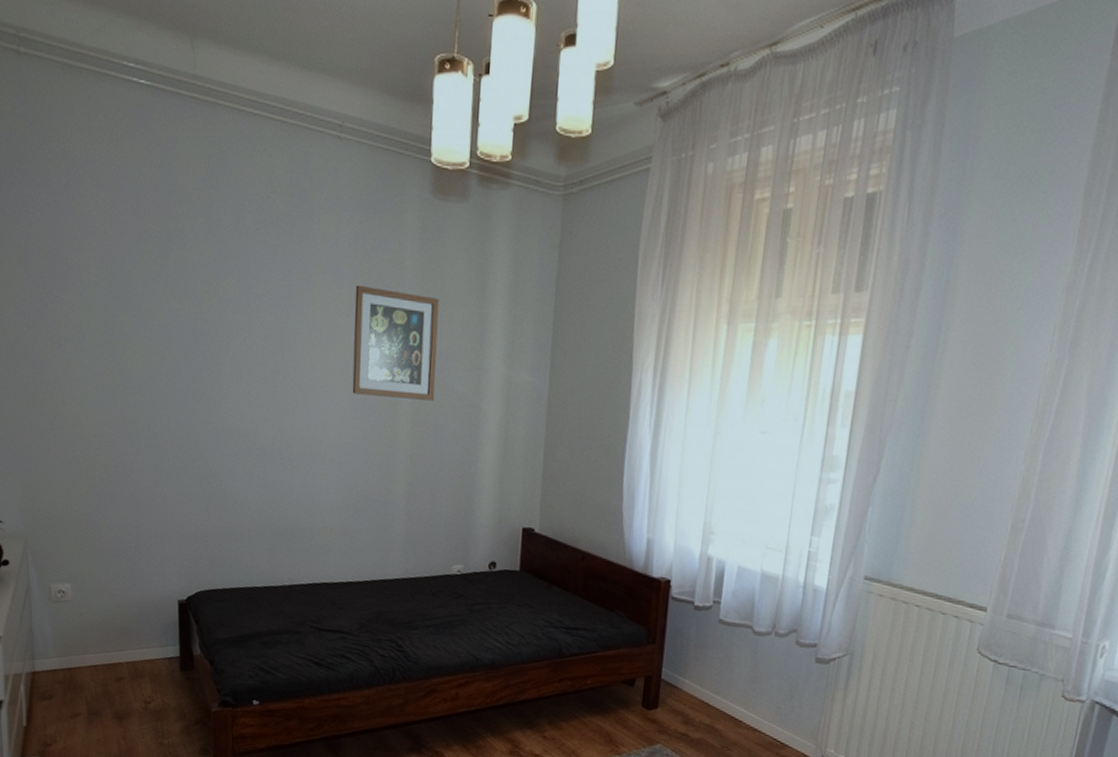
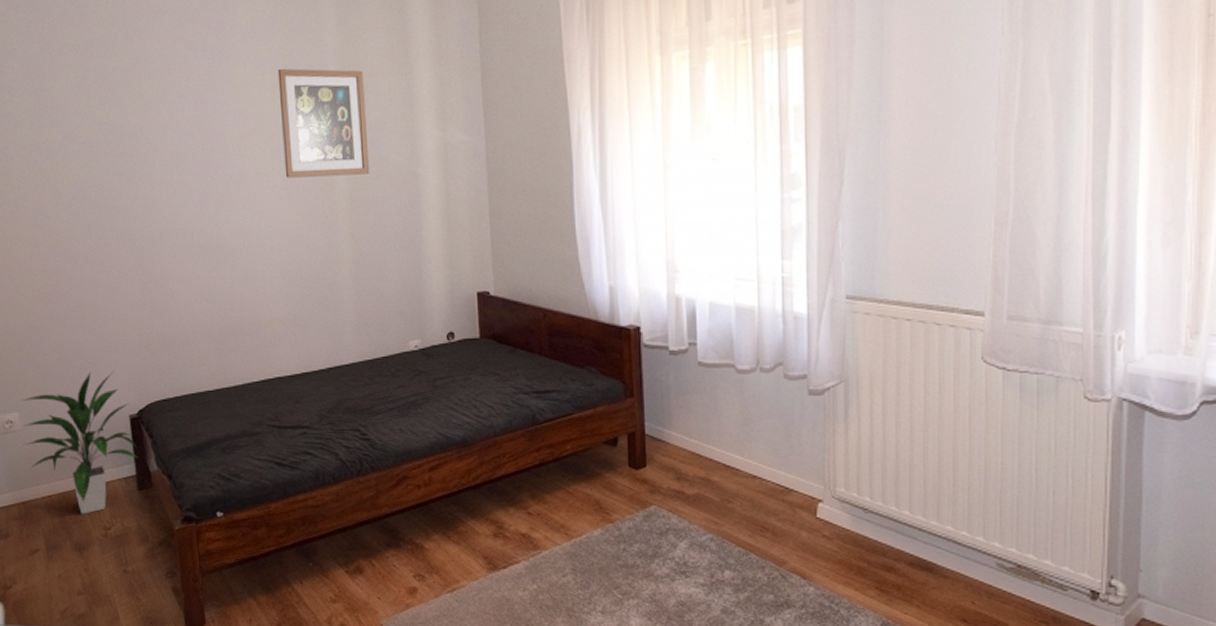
indoor plant: none [75,555,184,687] -> present [21,371,138,514]

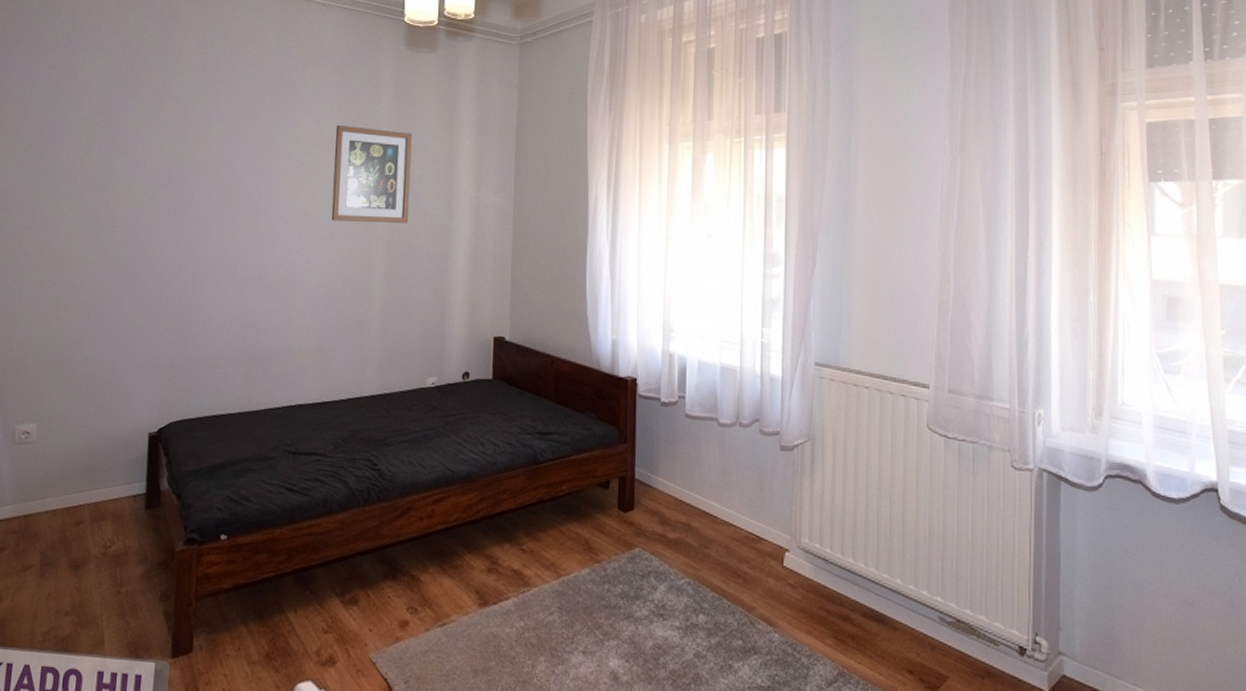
indoor plant: present [21,371,138,514] -> none [39,388,152,531]

